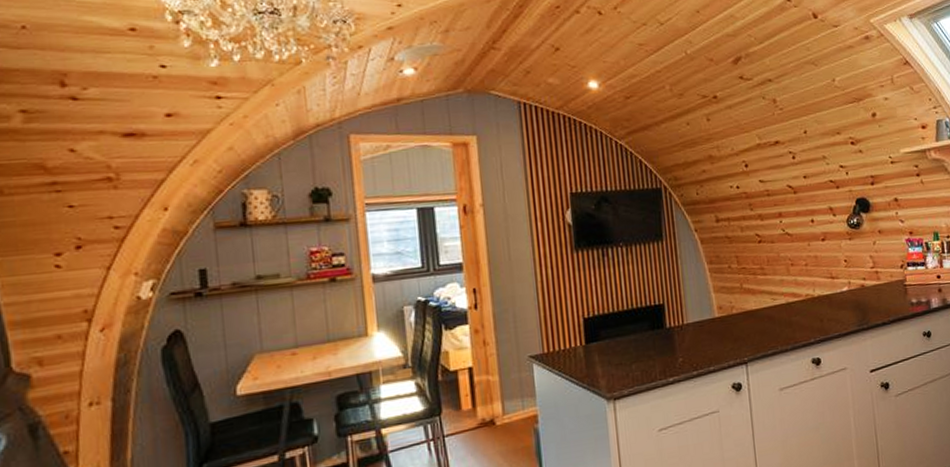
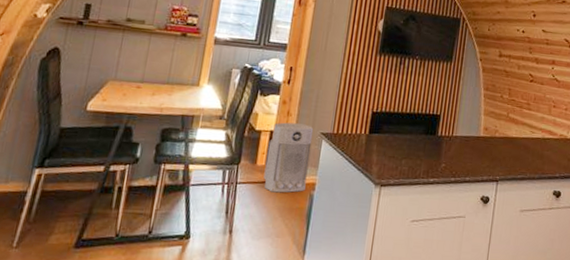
air purifier: none [470,350,527,437] -> present [263,122,314,193]

